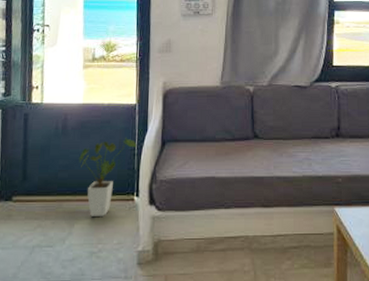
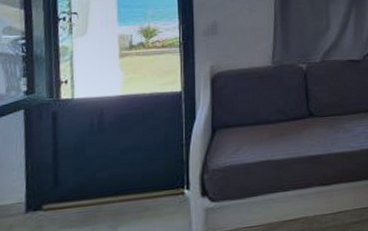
house plant: present [79,137,137,216] -> none [119,127,185,217]

